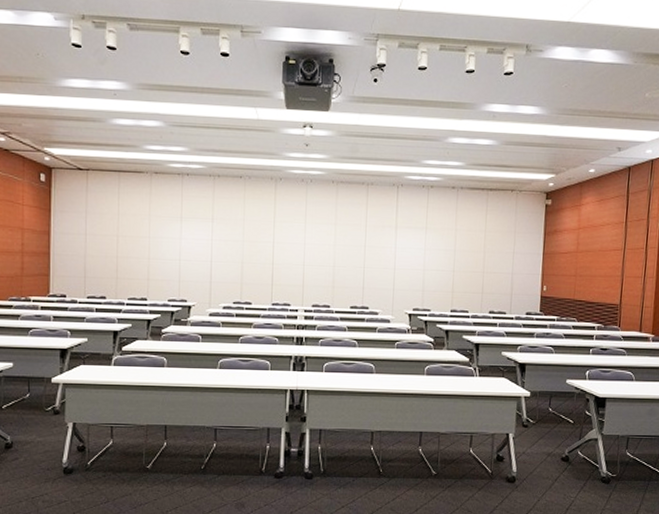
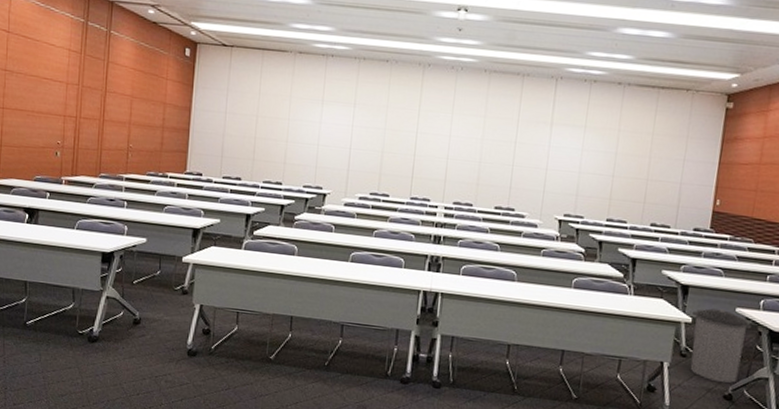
trash can: none [530,381,580,447] -> present [690,308,751,384]

